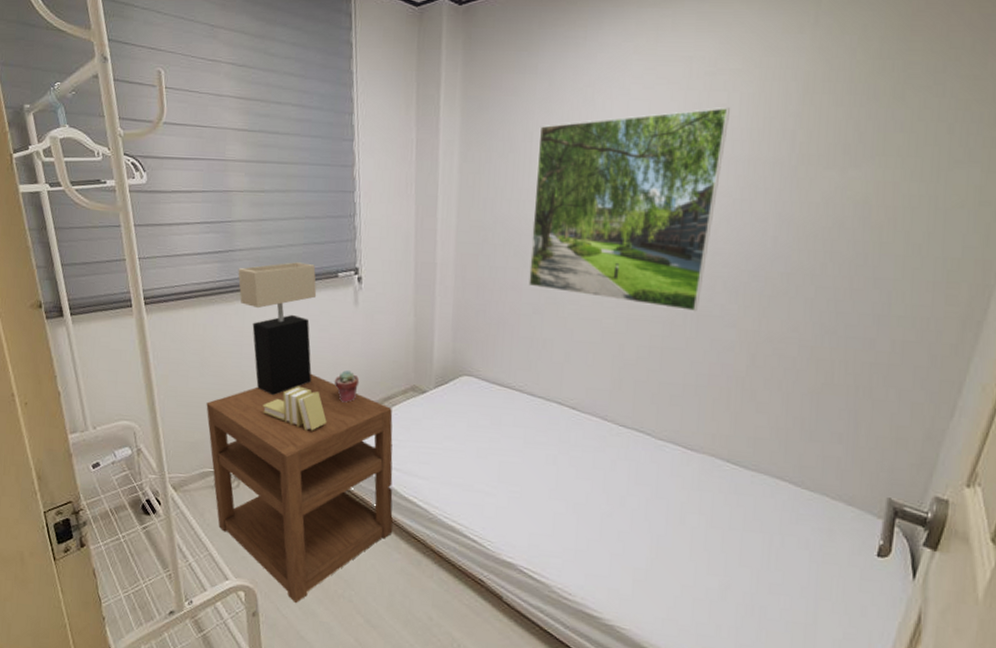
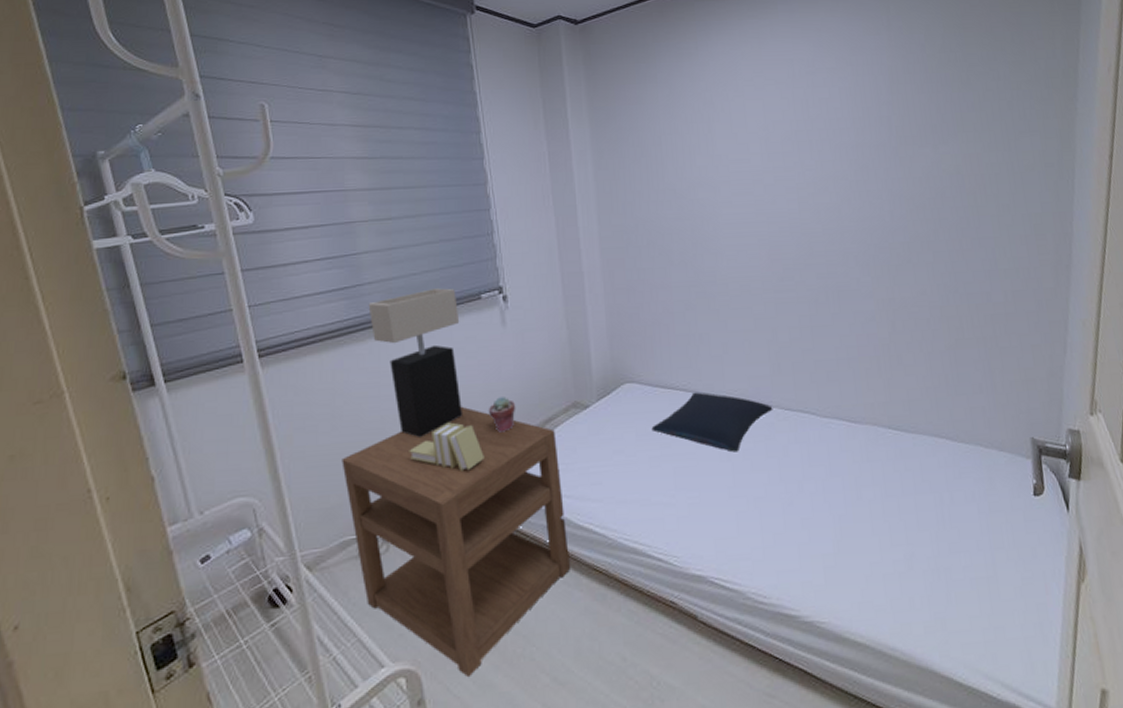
pillow: none [483,394,607,458] -> present [651,392,773,453]
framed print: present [528,106,730,312] -> none [666,100,837,289]

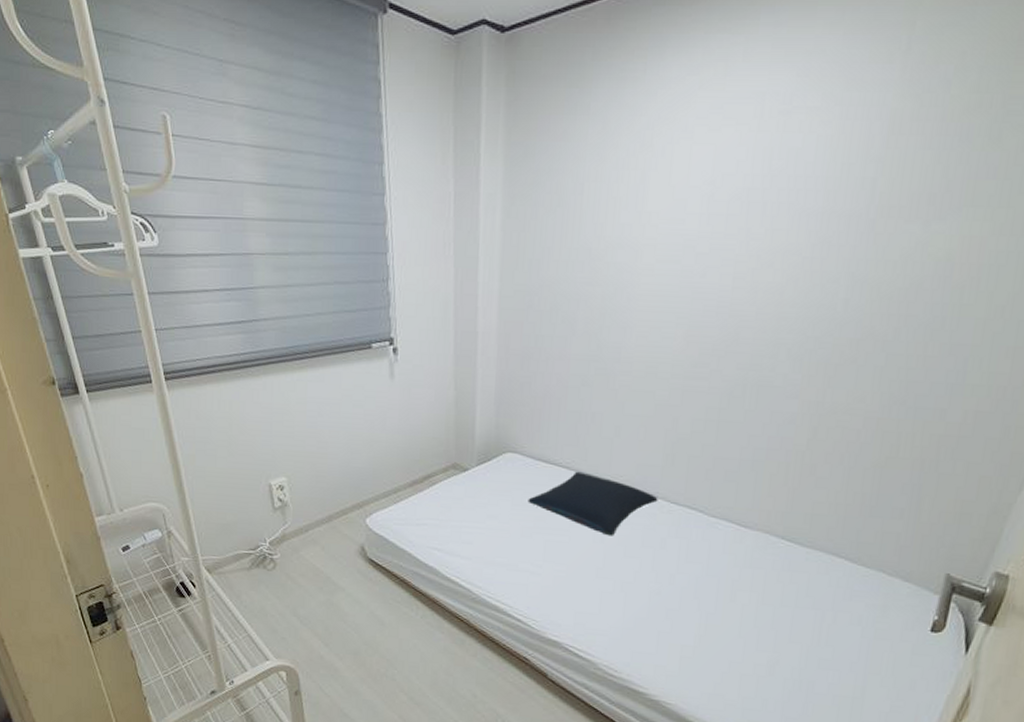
nightstand: present [342,406,570,678] -> none [237,451,435,683]
table lamp: present [368,288,464,439] -> none [263,332,350,476]
books: present [409,422,484,471] -> none [296,465,364,512]
potted succulent: present [488,397,516,433] -> none [370,448,398,482]

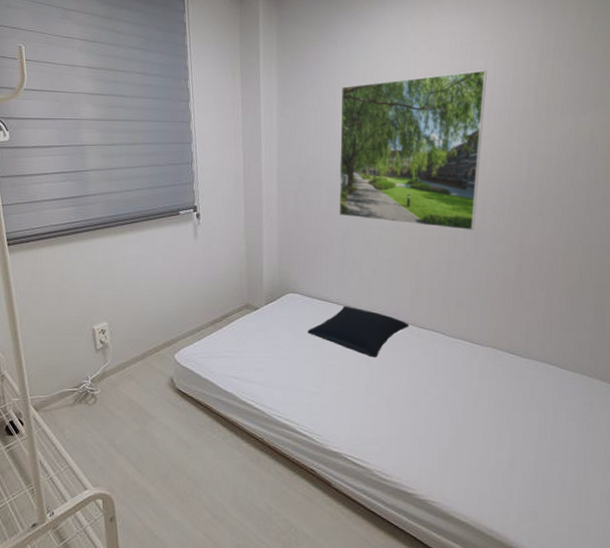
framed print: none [577,151,804,383] -> present [339,69,487,231]

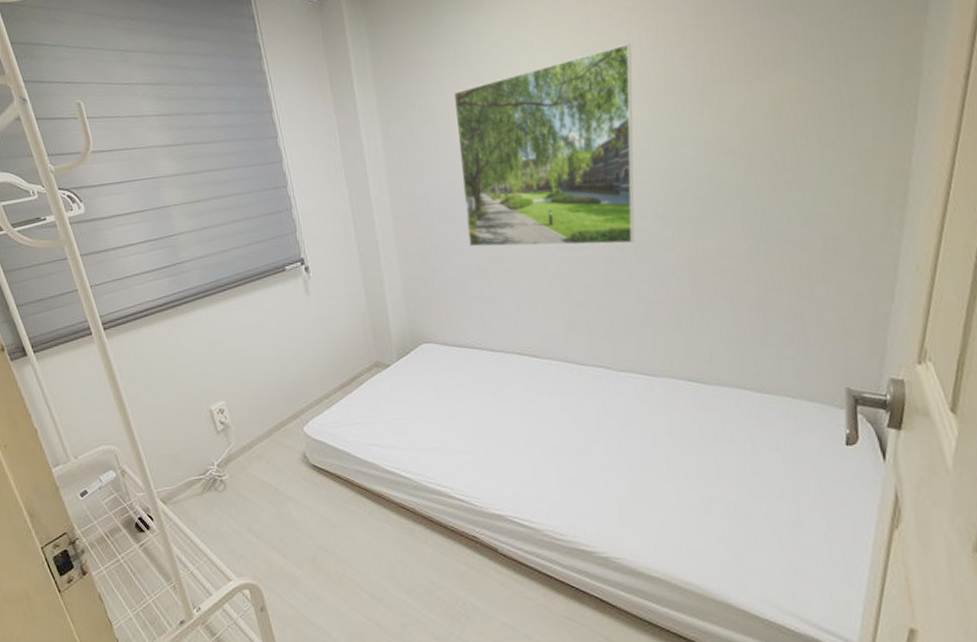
pillow: present [307,306,409,358] -> none [449,350,568,406]

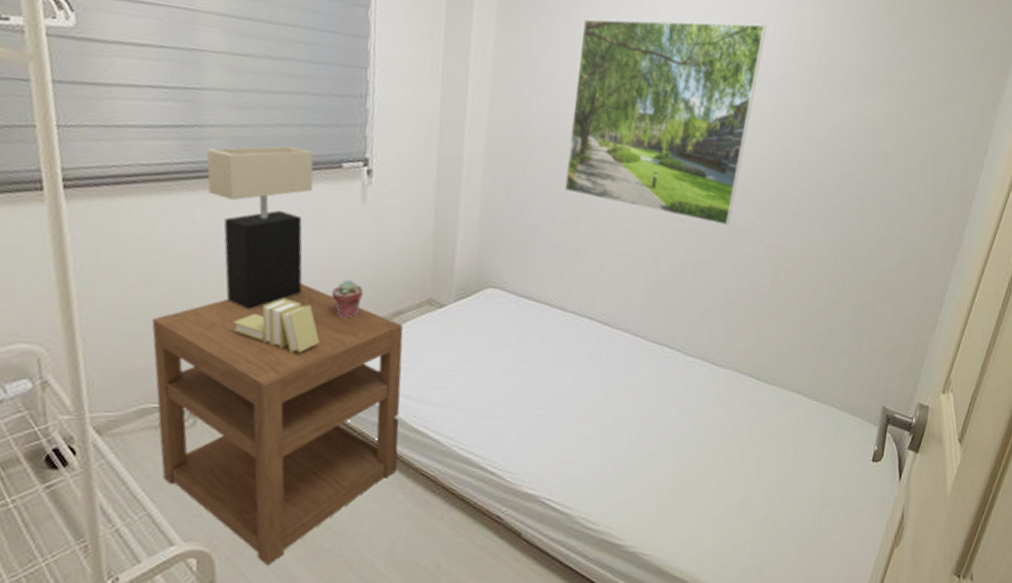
nightstand: none [180,367,381,592] -> present [151,282,404,567]
table lamp: none [188,262,278,396] -> present [206,145,314,310]
books: none [235,382,300,424] -> present [233,298,320,353]
potted succulent: none [299,358,324,390] -> present [331,280,364,318]

